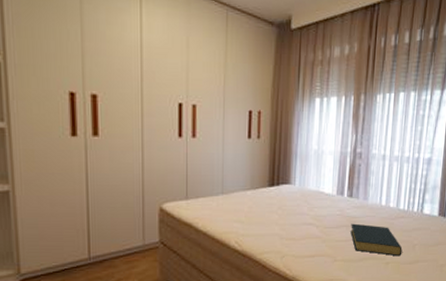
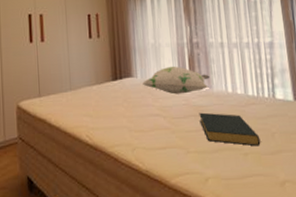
decorative pillow: none [300,175,367,204] -> present [143,66,209,95]

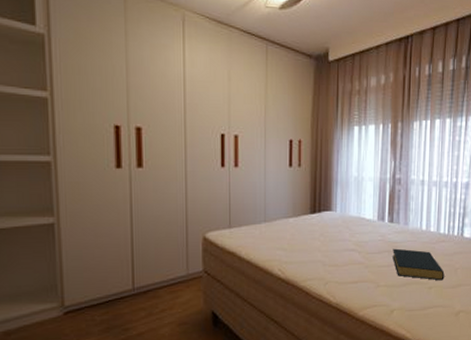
decorative pillow: present [143,66,209,95] -> none [341,201,407,230]

